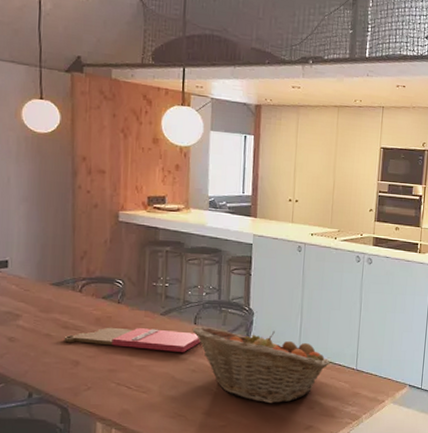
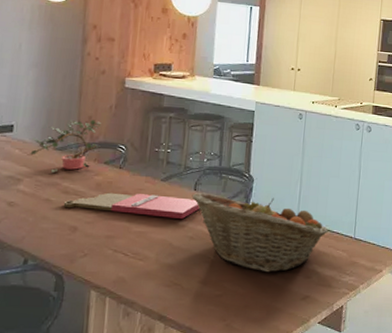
potted plant: none [27,254,97,308] -> present [30,119,102,173]

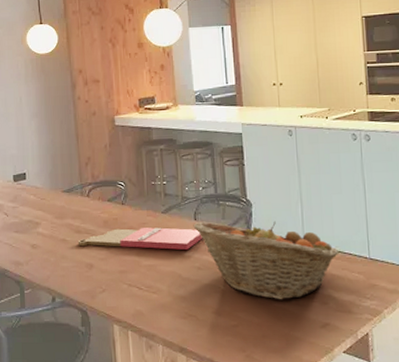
potted plant: present [30,119,102,173] -> none [42,160,101,214]

